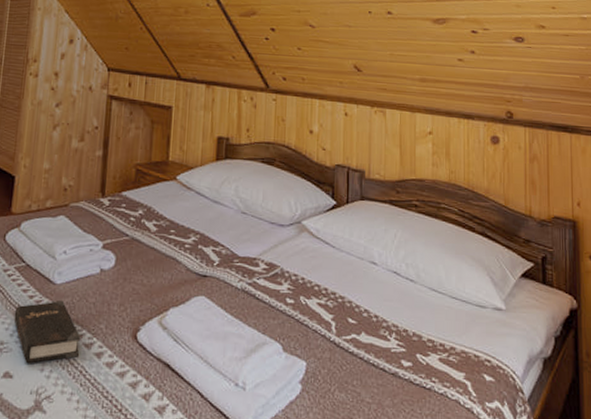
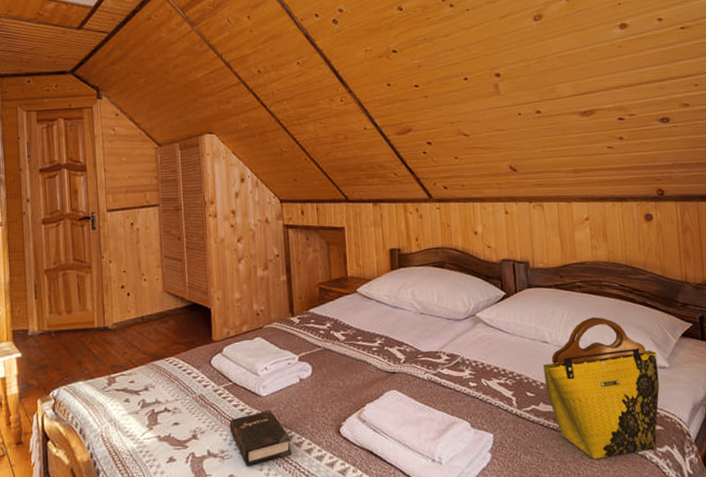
tote bag: none [369,242,493,407] -> present [543,317,660,459]

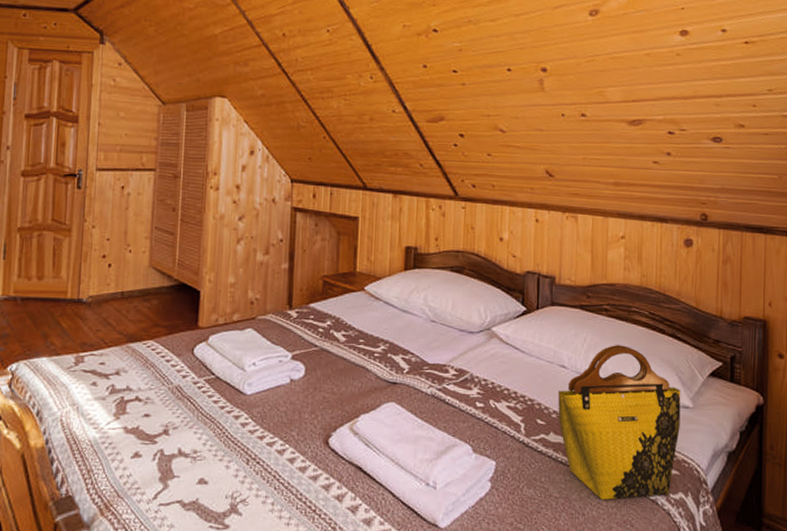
hardback book: present [229,409,291,466] -> none [206,409,272,471]

